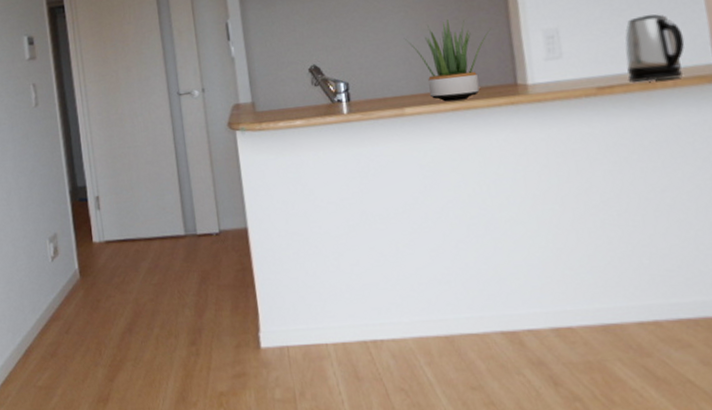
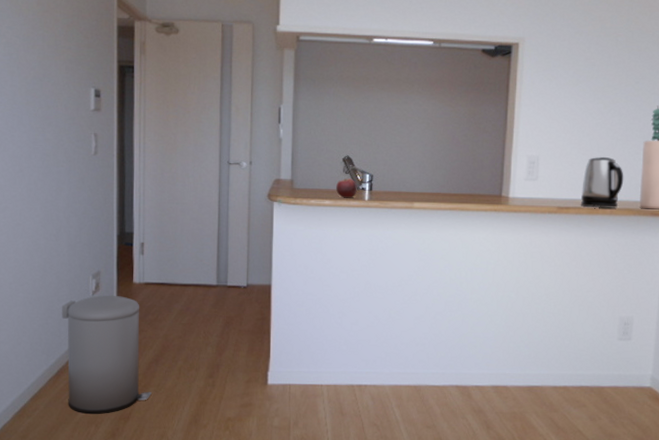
pedal bin: none [22,259,130,398] -> present [62,295,152,414]
fruit: none [306,91,332,115] -> present [336,178,357,198]
potted plant: present [405,19,491,102] -> none [424,136,490,202]

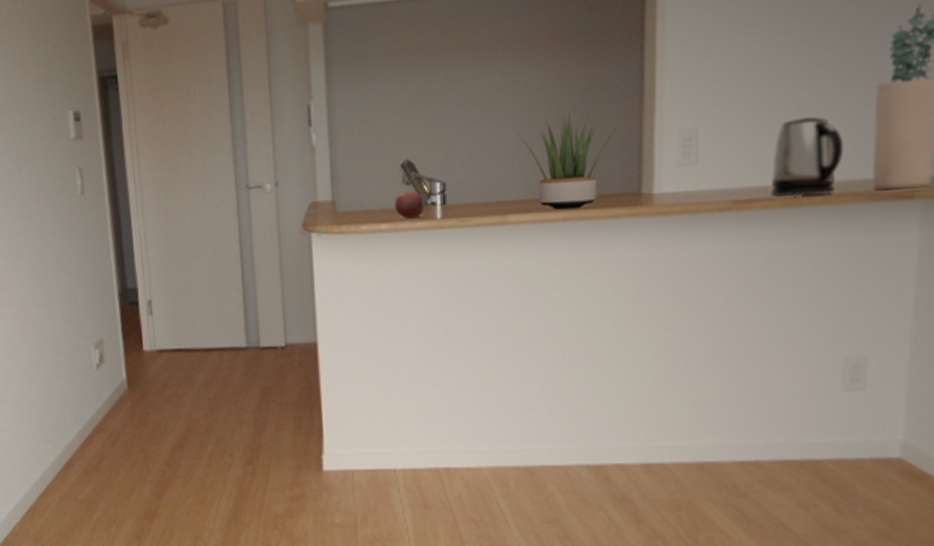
pedal bin: present [62,295,152,414] -> none [63,368,179,512]
potted plant: none [424,136,490,202] -> present [517,113,619,210]

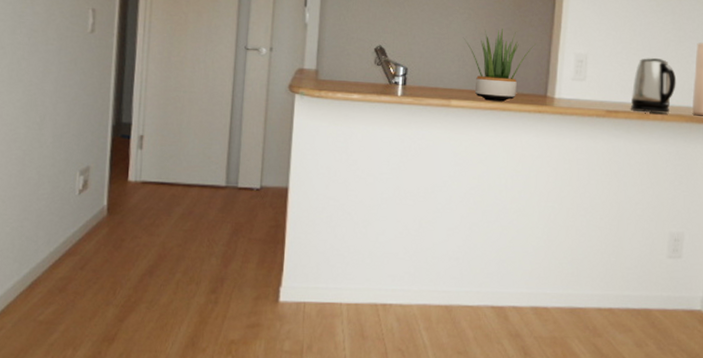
fruit: present [395,191,425,219] -> none [366,70,390,93]

